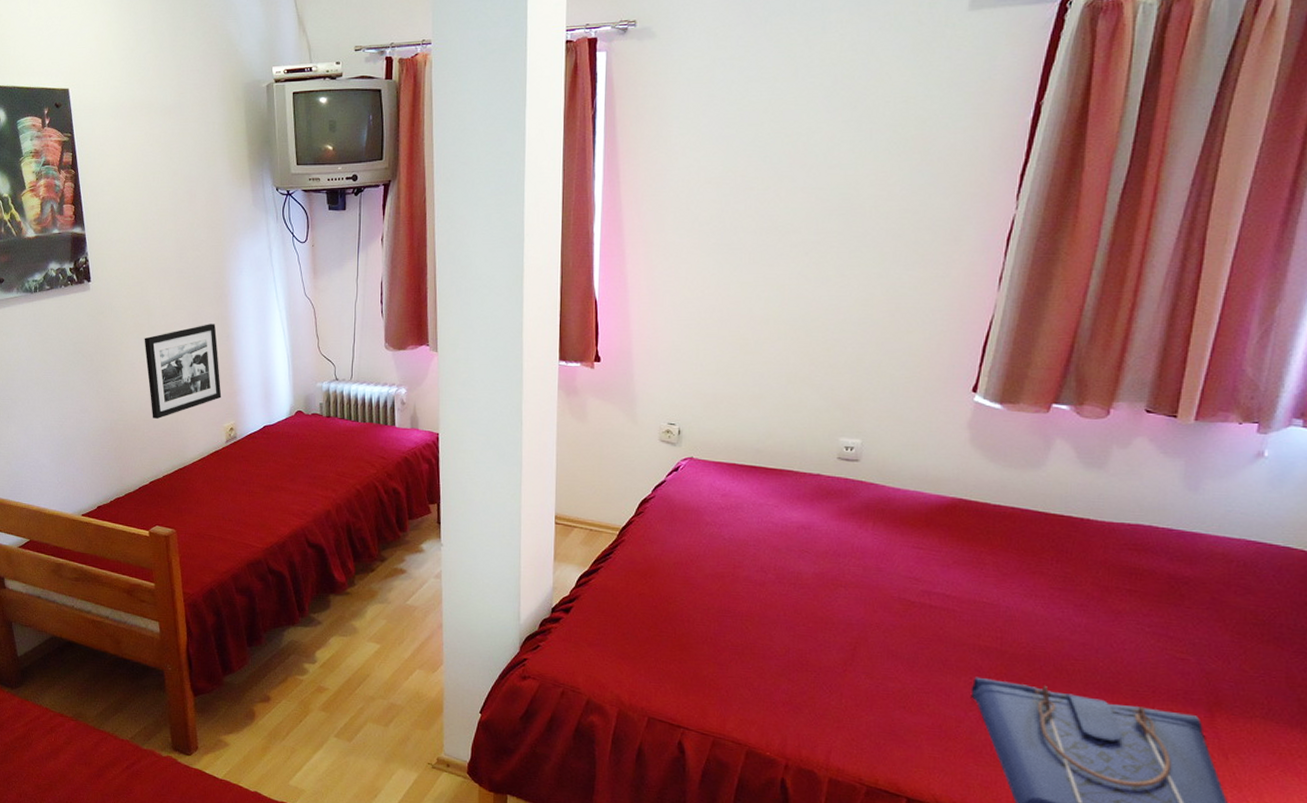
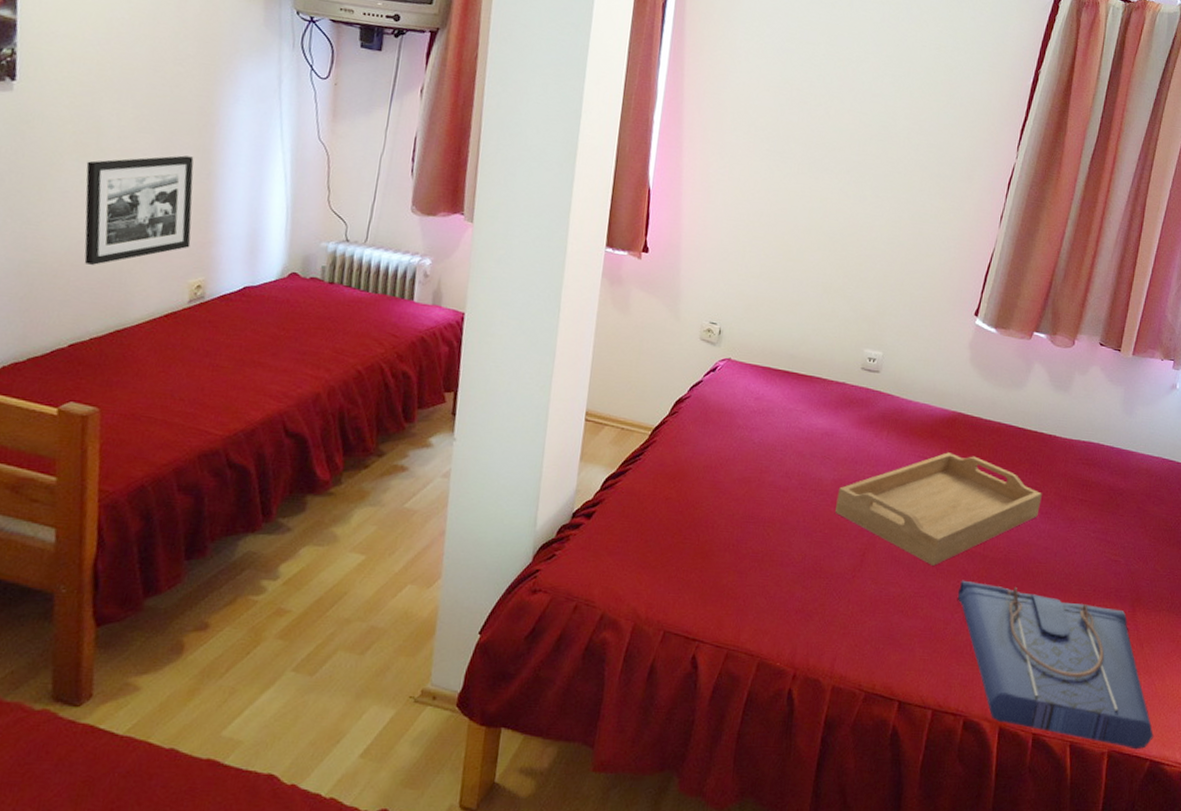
serving tray: none [818,542,1074,661] -> present [834,452,1042,566]

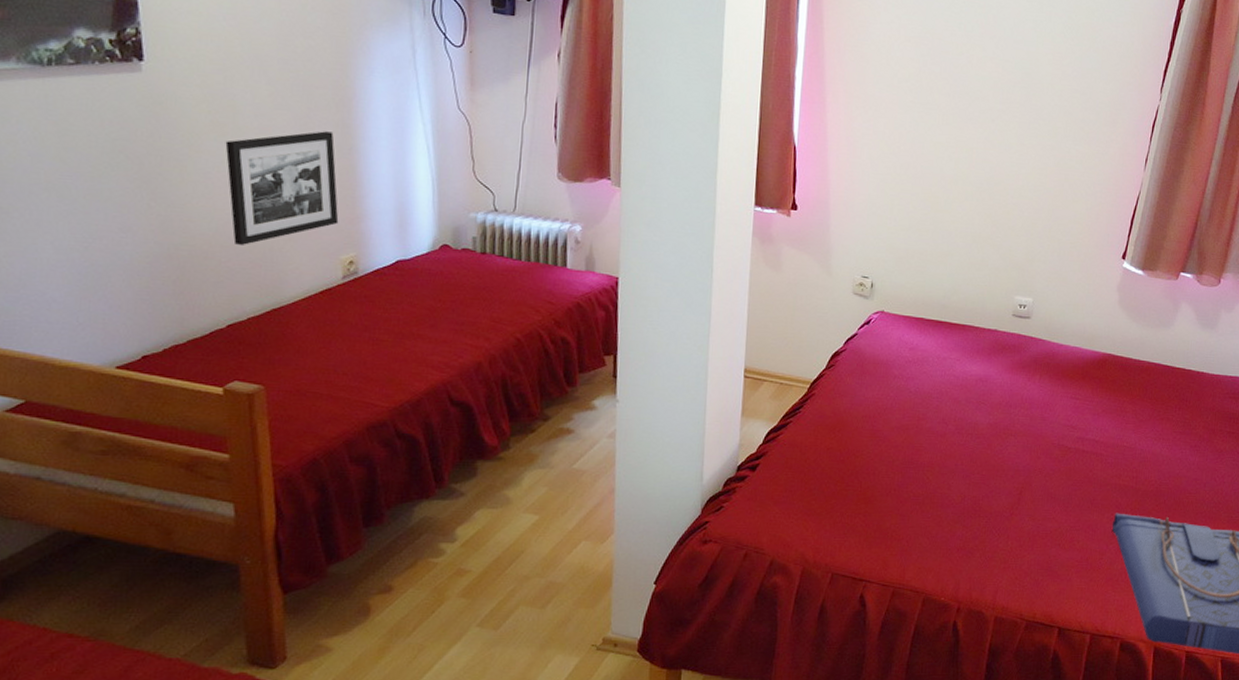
serving tray: present [834,452,1042,566] -> none [991,392,1191,501]

